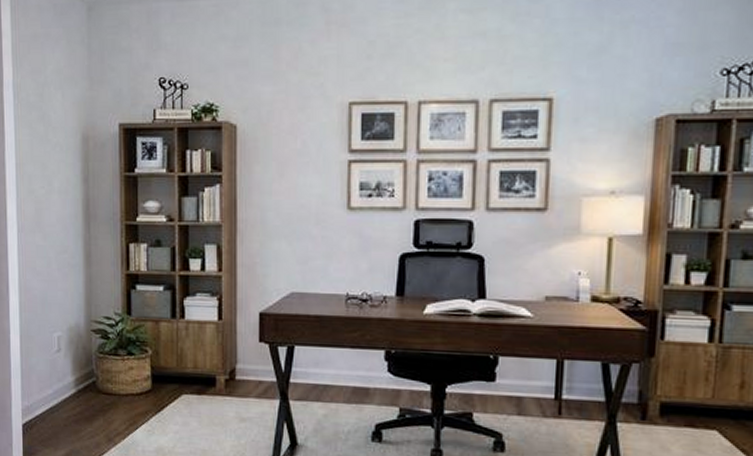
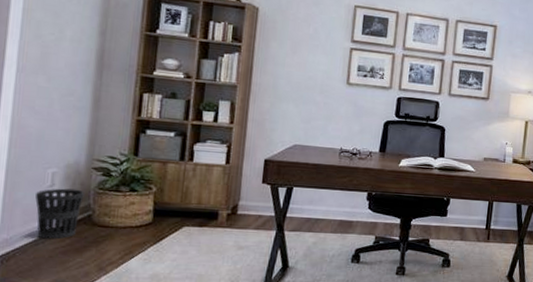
wastebasket: none [47,353,87,407] -> present [35,188,84,239]

